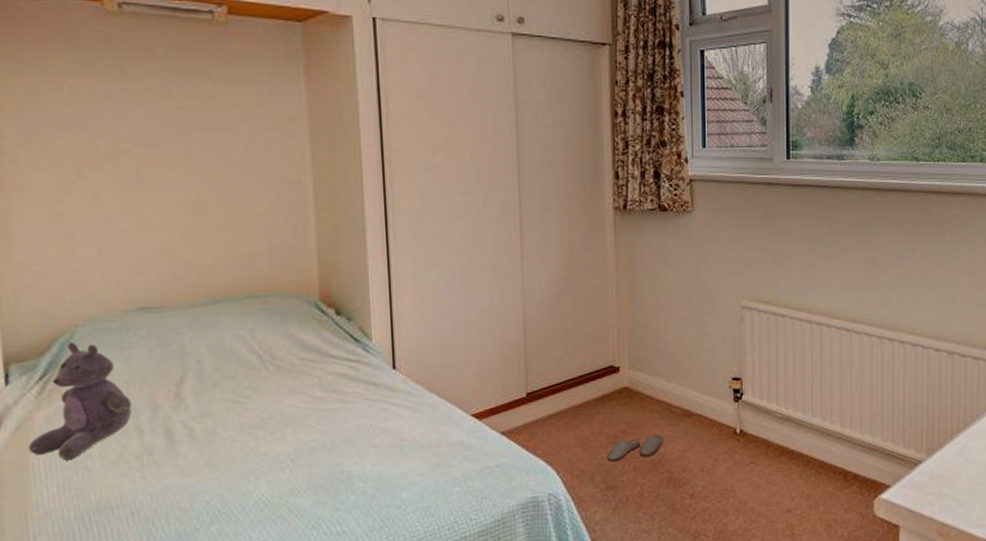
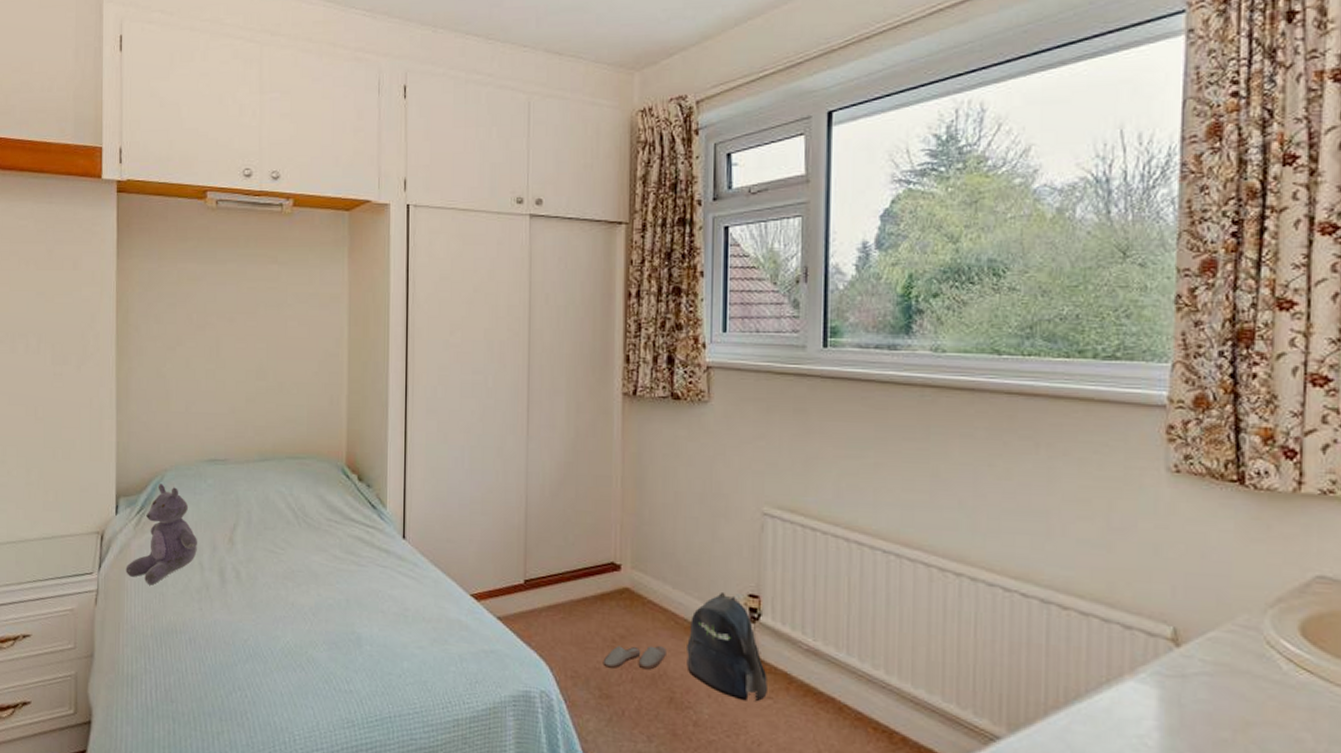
backpack: none [682,378,750,470] -> present [687,591,767,702]

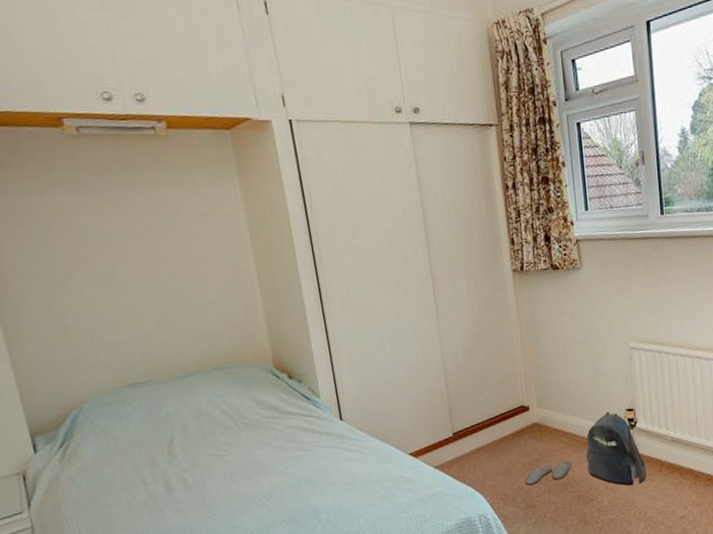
stuffed animal: present [125,484,197,585] -> none [59,415,136,510]

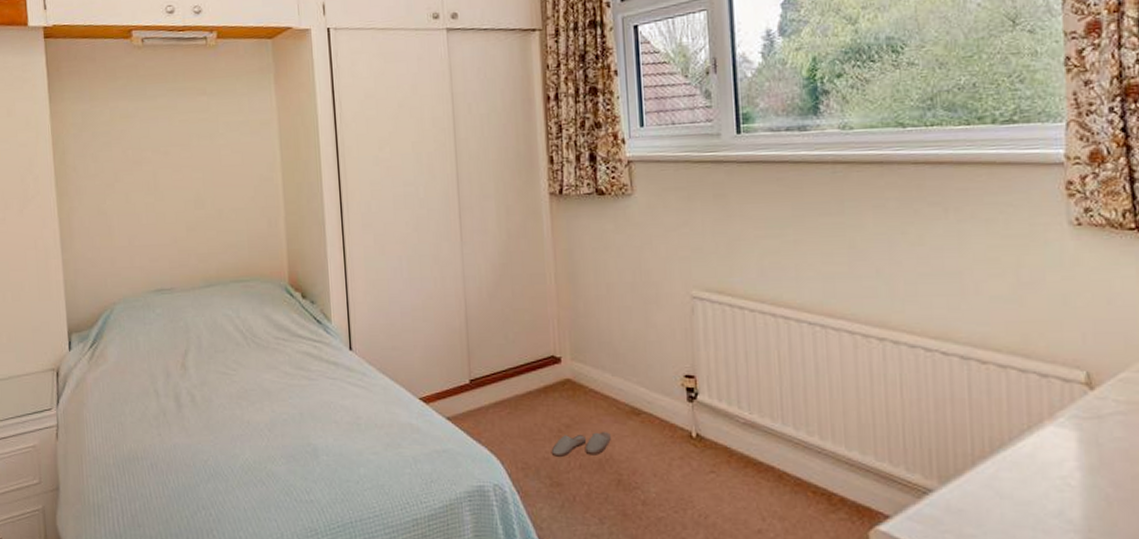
backpack: present [586,411,647,486] -> none [630,374,710,477]

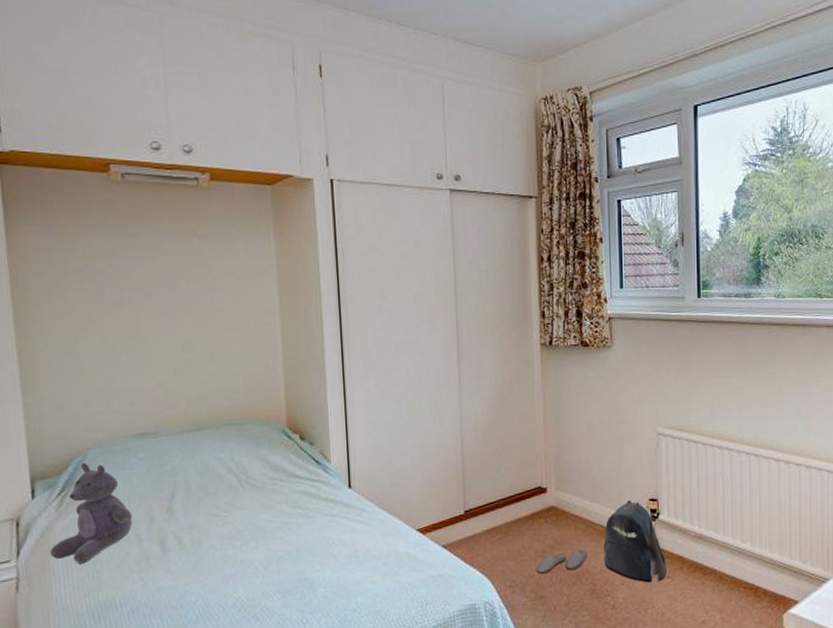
stuffed animal: none [83,317,151,416] -> present [50,463,132,564]
backpack: none [630,374,710,477] -> present [603,499,667,583]

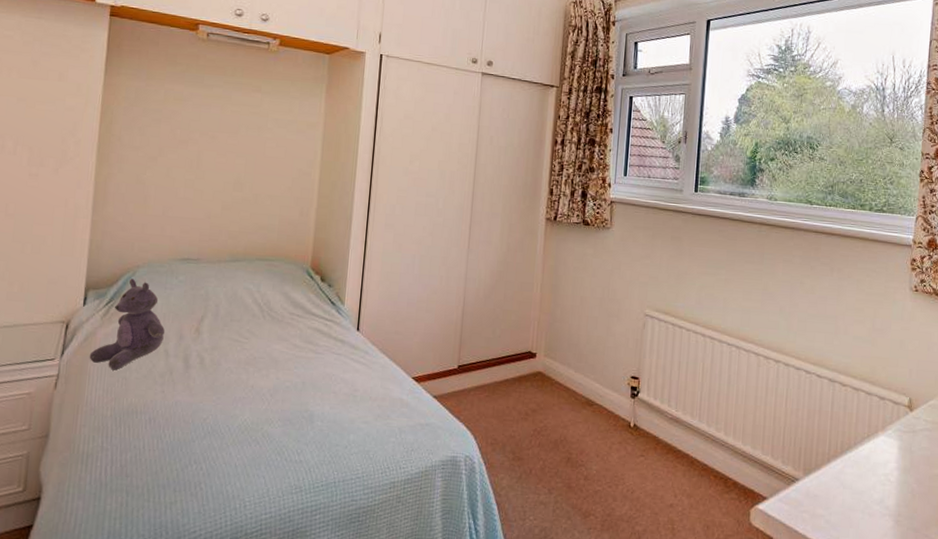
slippers: present [536,550,587,575] -> none [517,417,567,437]
backpack: present [603,499,667,583] -> none [582,374,641,459]

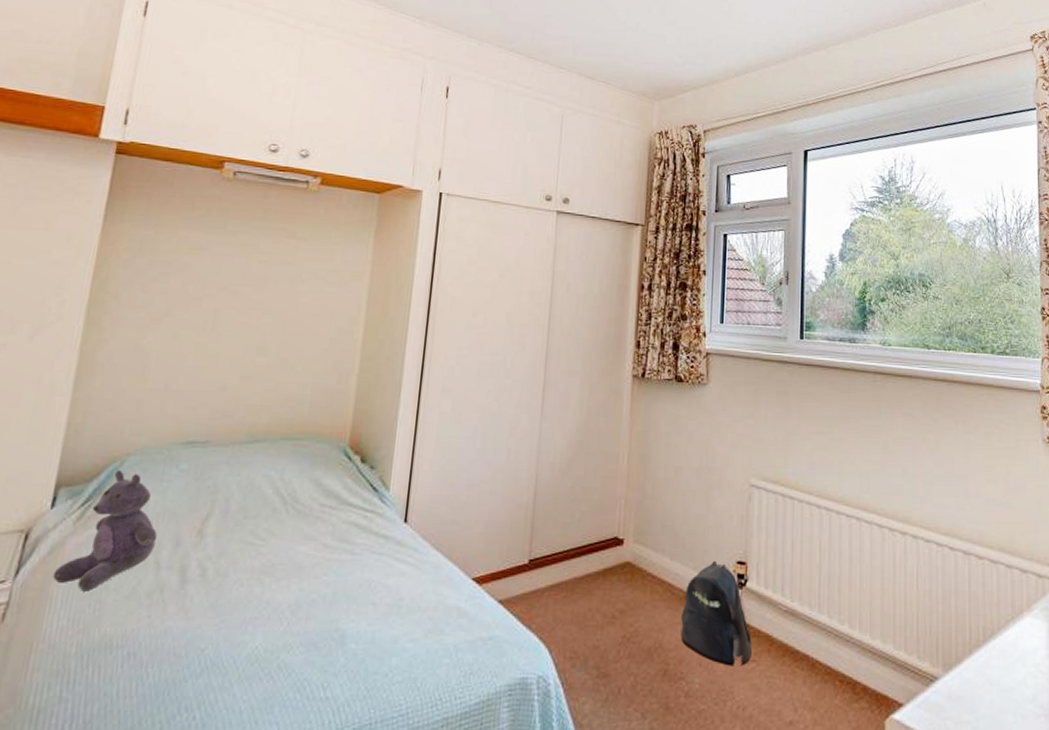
backpack: none [582,374,641,459] -> present [681,560,752,666]

